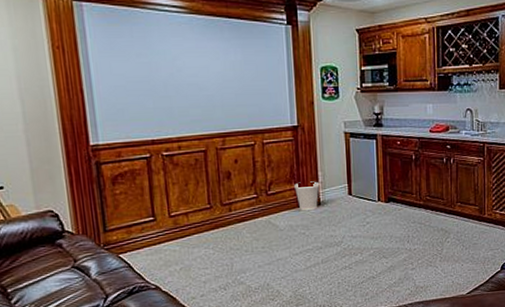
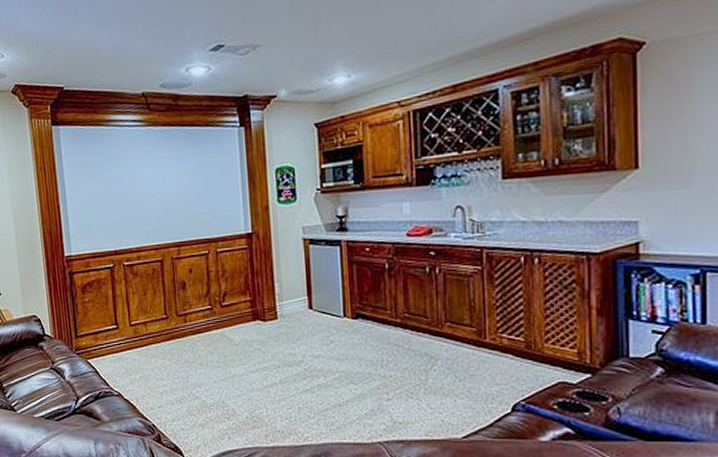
wastebasket: present [294,181,320,211] -> none [249,293,277,325]

